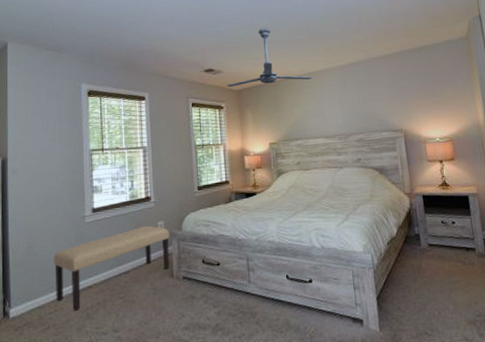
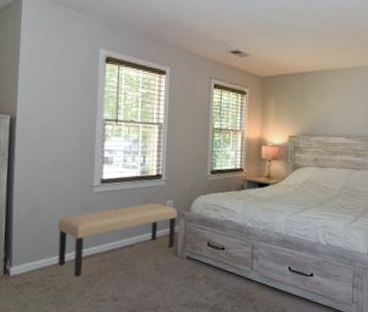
ceiling fan: present [227,28,313,87] -> none [253,14,343,75]

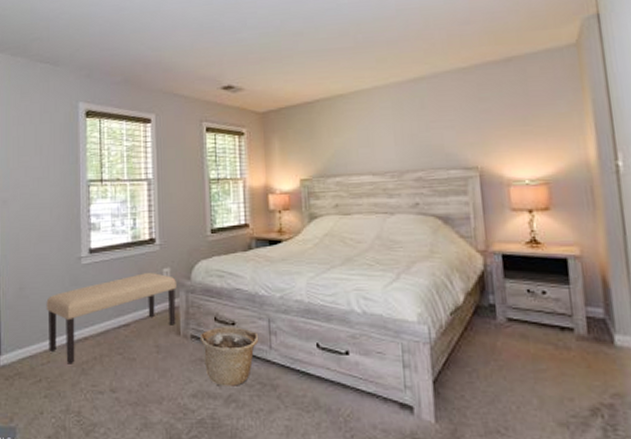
basket: none [193,250,243,298] -> present [199,326,259,386]

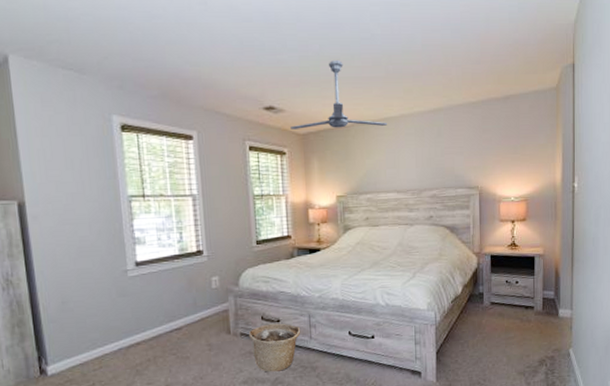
bench: present [46,272,177,364] -> none [93,281,226,368]
ceiling fan: none [249,34,359,108] -> present [290,61,388,129]

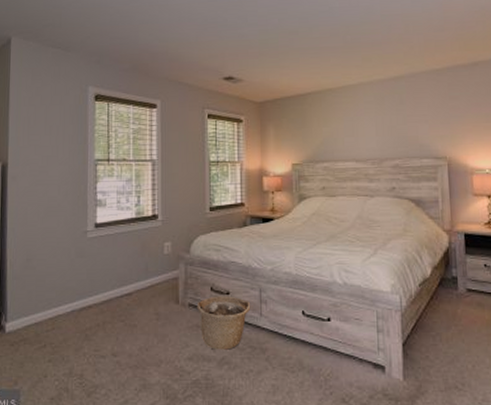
ceiling fan: present [290,61,388,129] -> none [248,33,346,98]

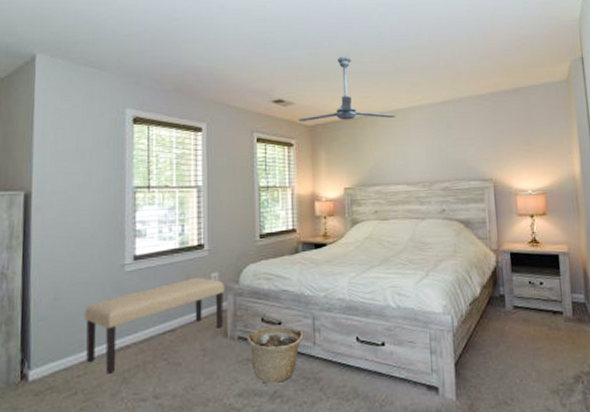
bench: none [52,245,177,331] -> present [84,277,225,374]
ceiling fan: none [248,33,346,98] -> present [299,56,397,122]

